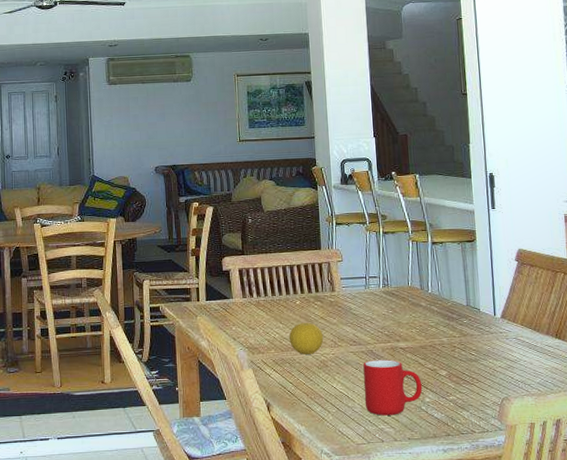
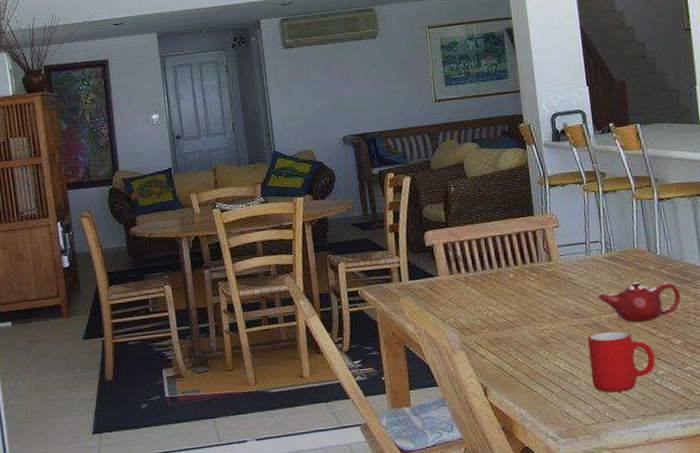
fruit: present [288,322,324,355] -> none [503,296,543,332]
teapot: none [373,316,448,353] -> present [597,282,681,323]

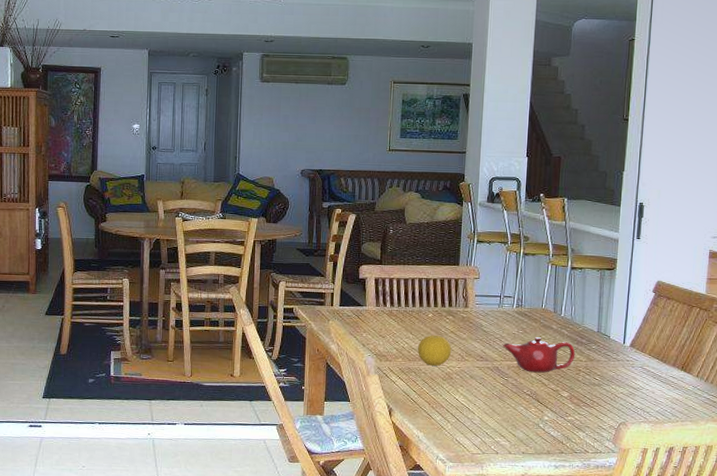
fruit: none [503,296,543,332] -> present [417,335,452,366]
cup: present [588,331,655,393] -> none [485,376,543,430]

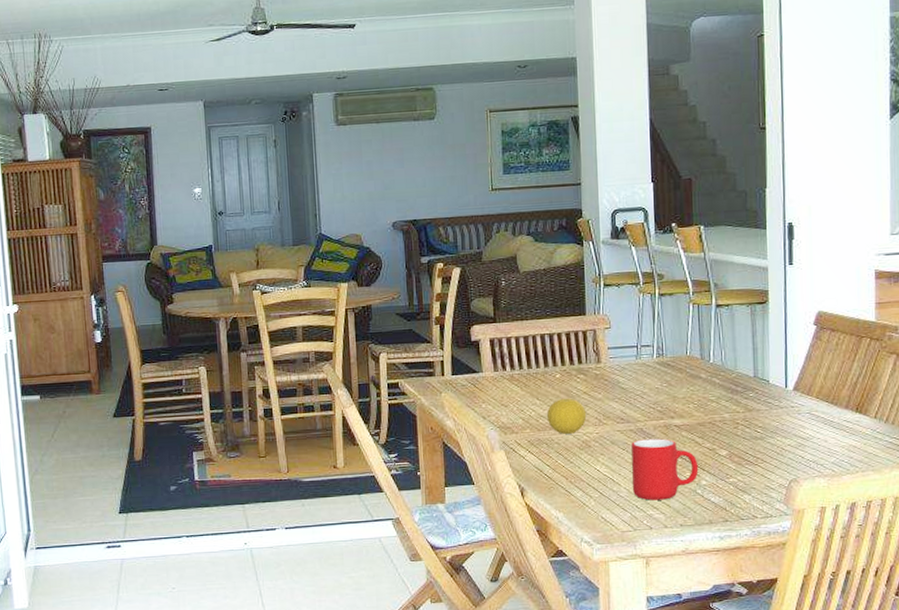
cup: none [485,376,543,430] -> present [631,438,699,501]
teapot: present [502,337,576,373] -> none [644,389,731,431]

